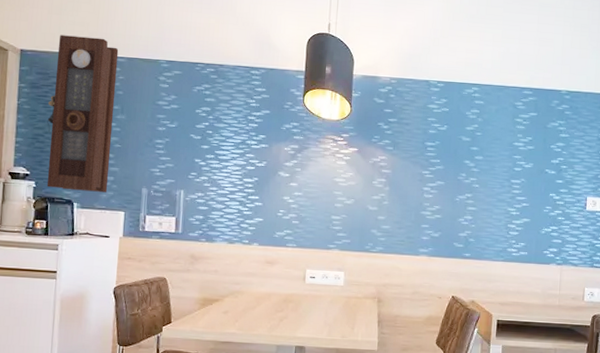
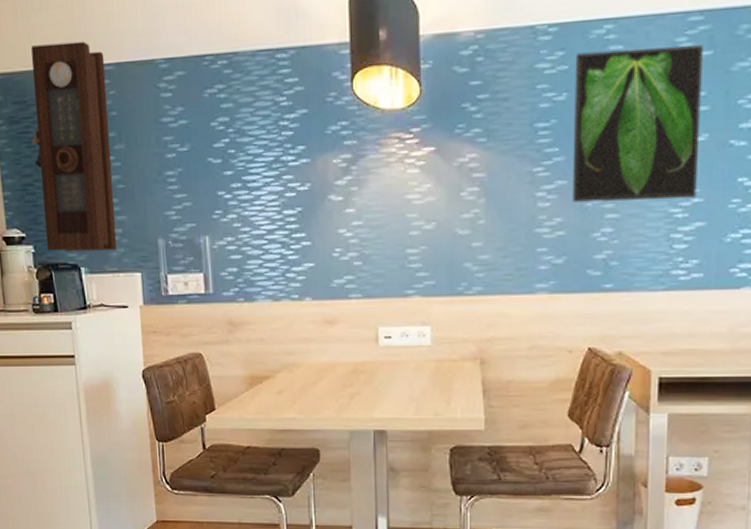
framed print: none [446,102,531,203] -> present [572,45,703,202]

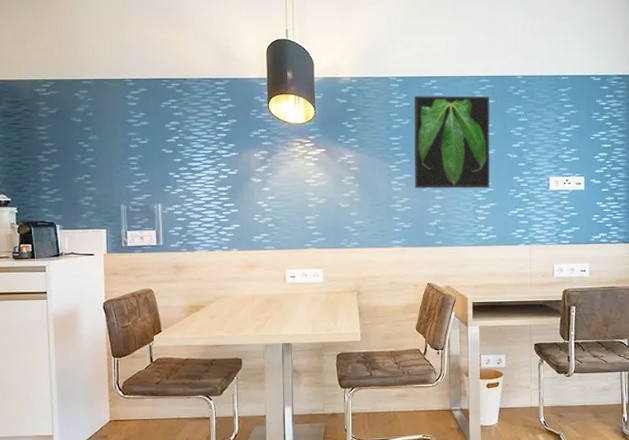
pendulum clock: present [31,41,118,252] -> none [22,62,88,213]

